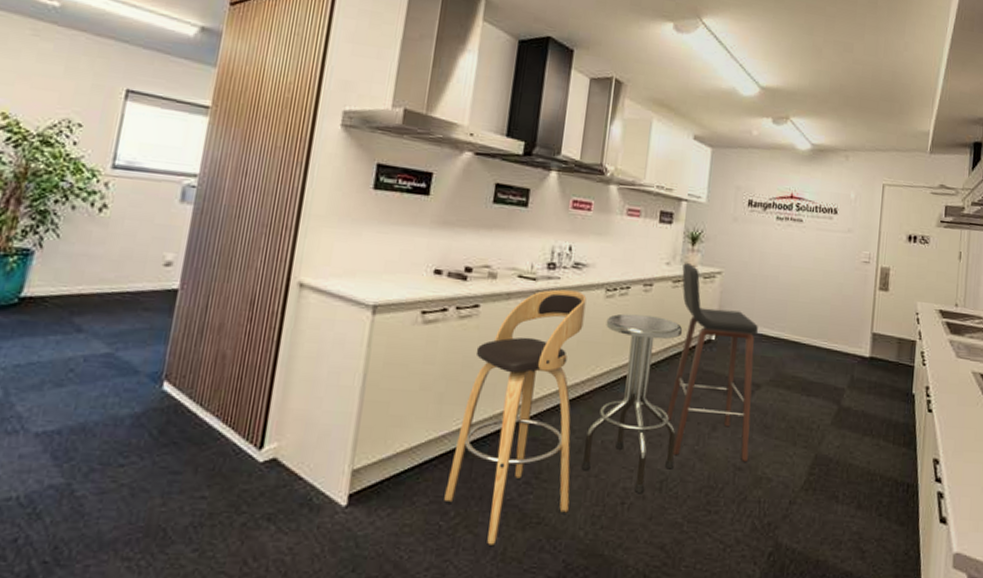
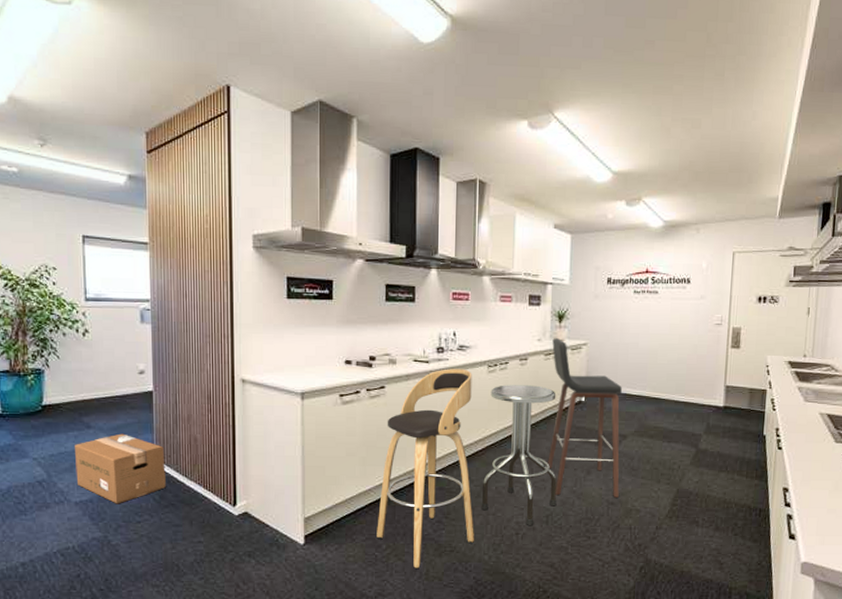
box: none [44,342,178,439] -> present [75,433,166,504]

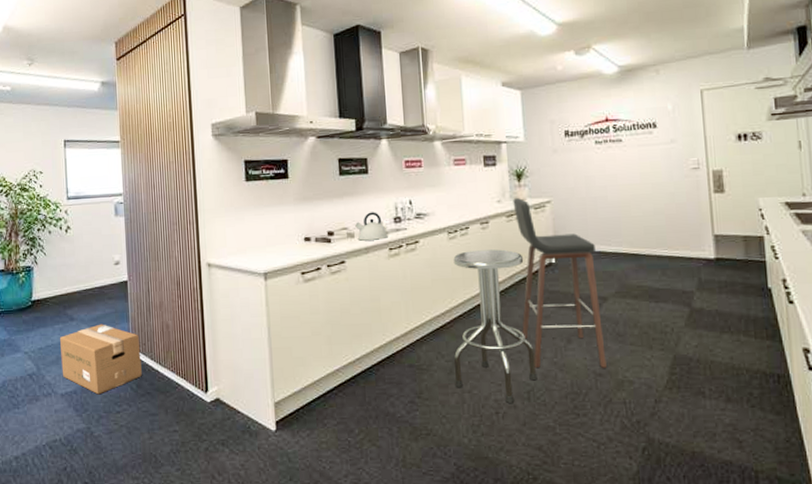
bar stool: present [377,369,474,570] -> none [347,237,451,456]
kettle: none [398,340,430,368] -> present [355,212,388,241]

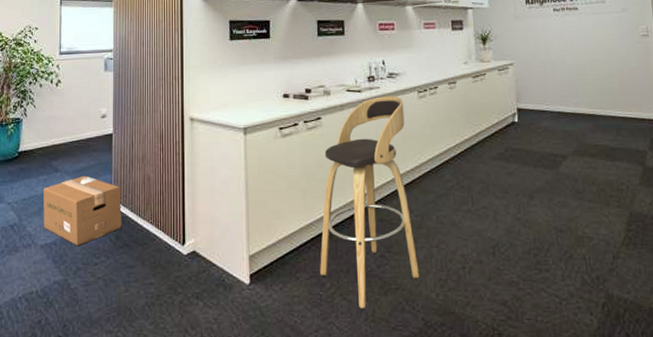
bar stool: none [347,237,451,456] -> present [320,96,419,310]
kettle: present [355,212,388,241] -> none [331,71,362,98]
bar stool: present [453,249,538,404] -> none [423,108,502,259]
bar stool: present [513,198,607,369] -> none [478,60,567,224]

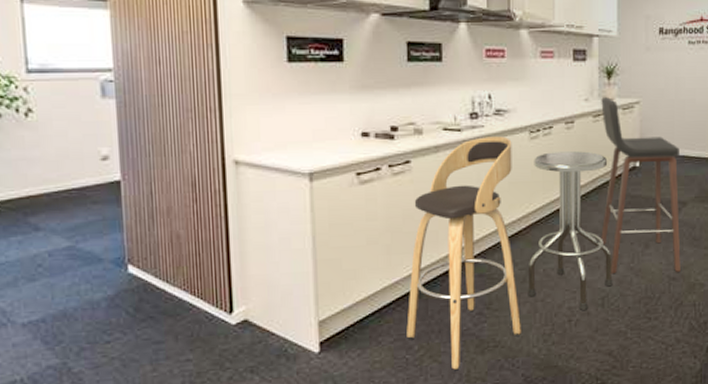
box: present [43,175,122,246] -> none [19,234,142,322]
bar stool: none [423,108,502,259] -> present [528,151,613,311]
bar stool: none [478,60,567,224] -> present [601,97,681,275]

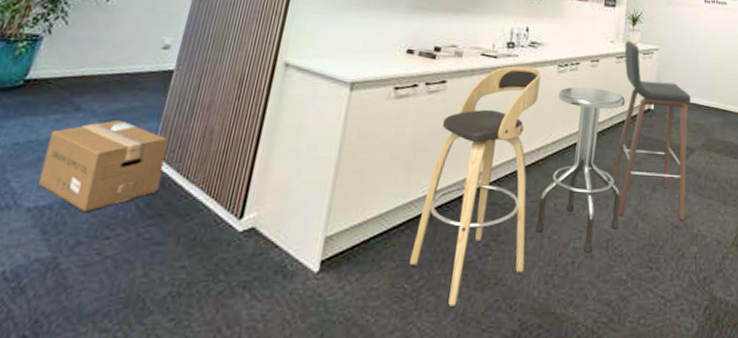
box: none [19,234,142,322] -> present [38,119,169,213]

